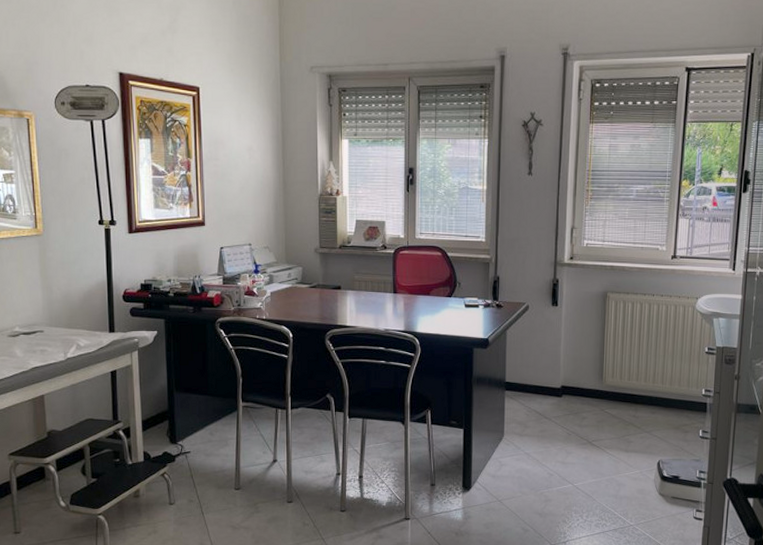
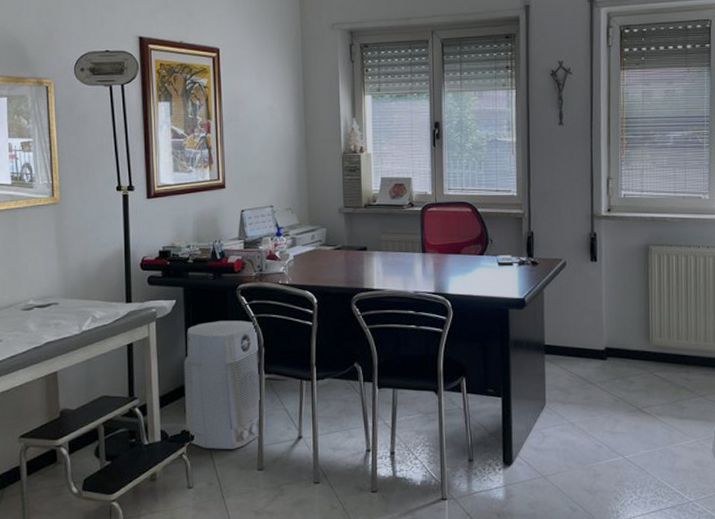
air purifier: none [165,352,242,471] -> present [184,320,265,450]

